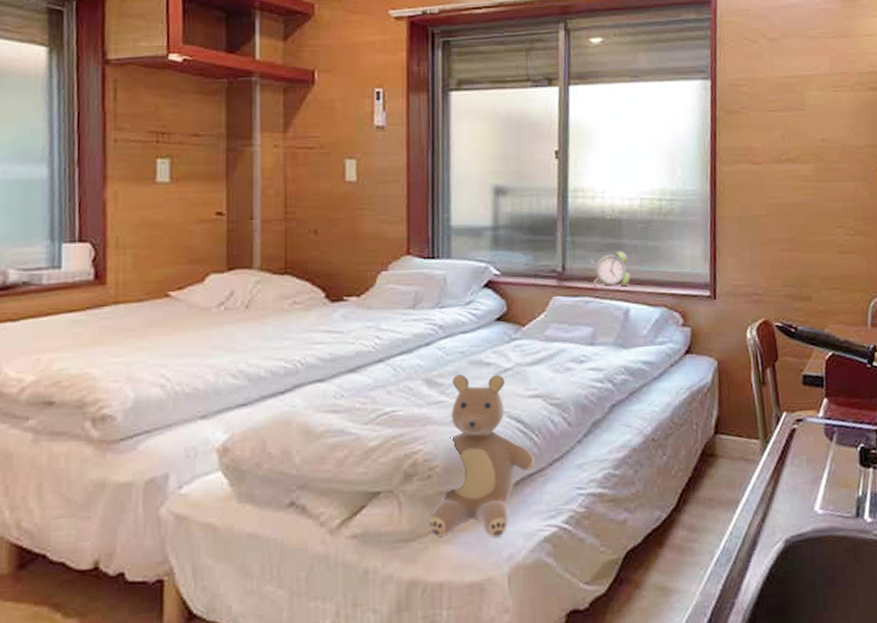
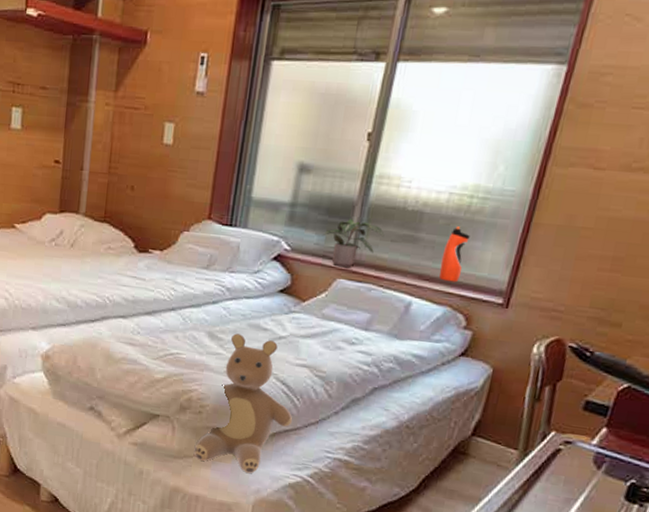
potted plant: none [530,235,590,285] -> present [323,219,385,268]
alarm clock: present [589,251,635,287] -> none [380,244,427,280]
water bottle: none [647,229,668,283] -> present [439,226,470,283]

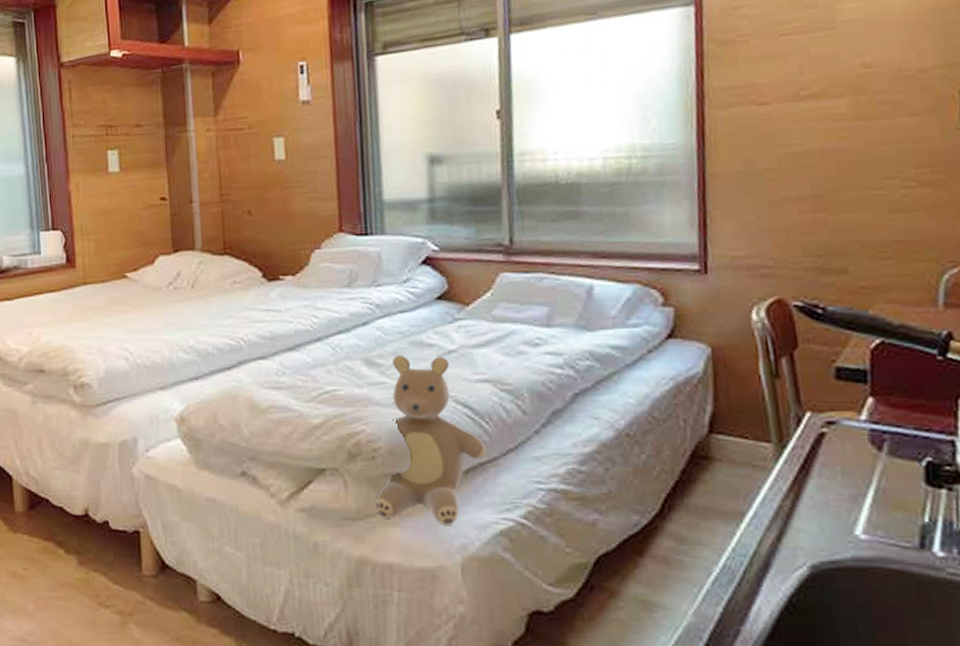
potted plant: present [323,219,385,268] -> none [472,204,542,260]
water bottle: present [439,226,470,283] -> none [613,192,642,256]

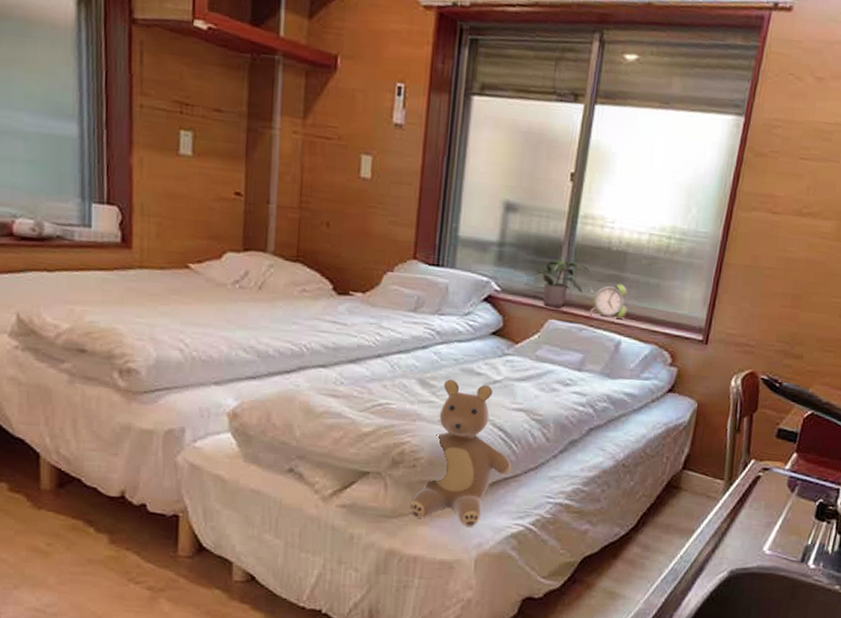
potted plant: none [472,204,542,260] -> present [532,259,592,309]
alarm clock: none [542,220,598,261] -> present [589,284,633,320]

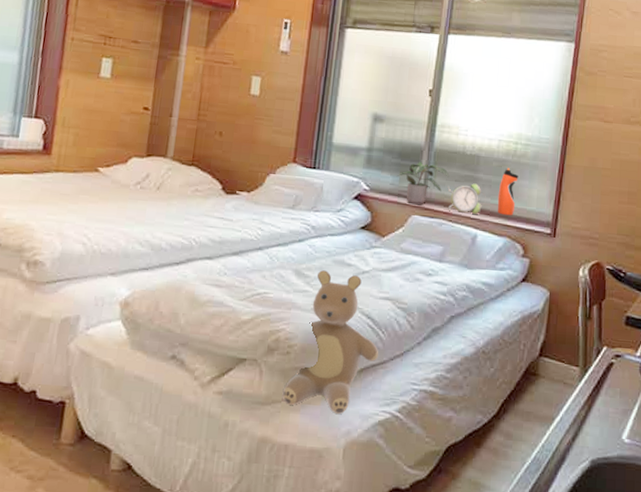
water bottle: none [644,266,670,321] -> present [497,168,519,216]

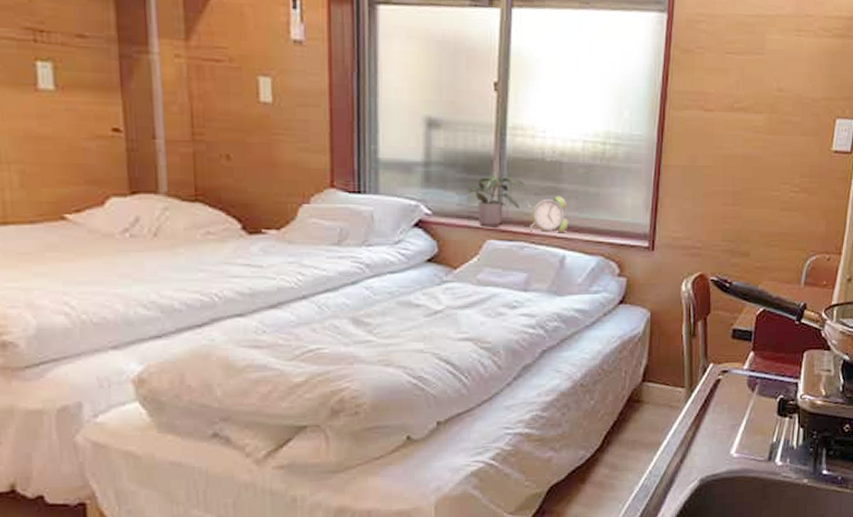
teddy bear: present [282,270,379,414] -> none [356,315,464,471]
water bottle: present [497,168,519,216] -> none [586,174,609,231]

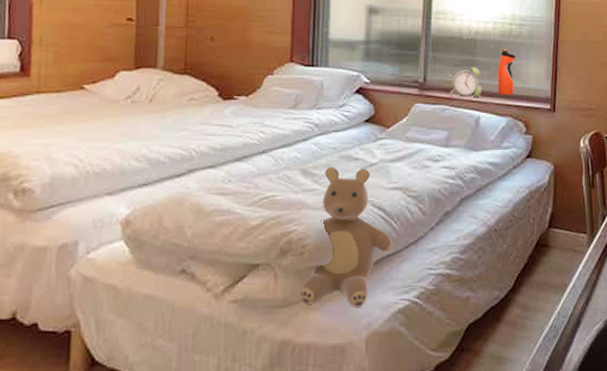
teddy bear: none [356,315,464,471] -> present [299,167,394,307]
potted plant: present [464,175,528,227] -> none [397,50,449,93]
water bottle: none [586,174,609,231] -> present [497,49,516,95]

